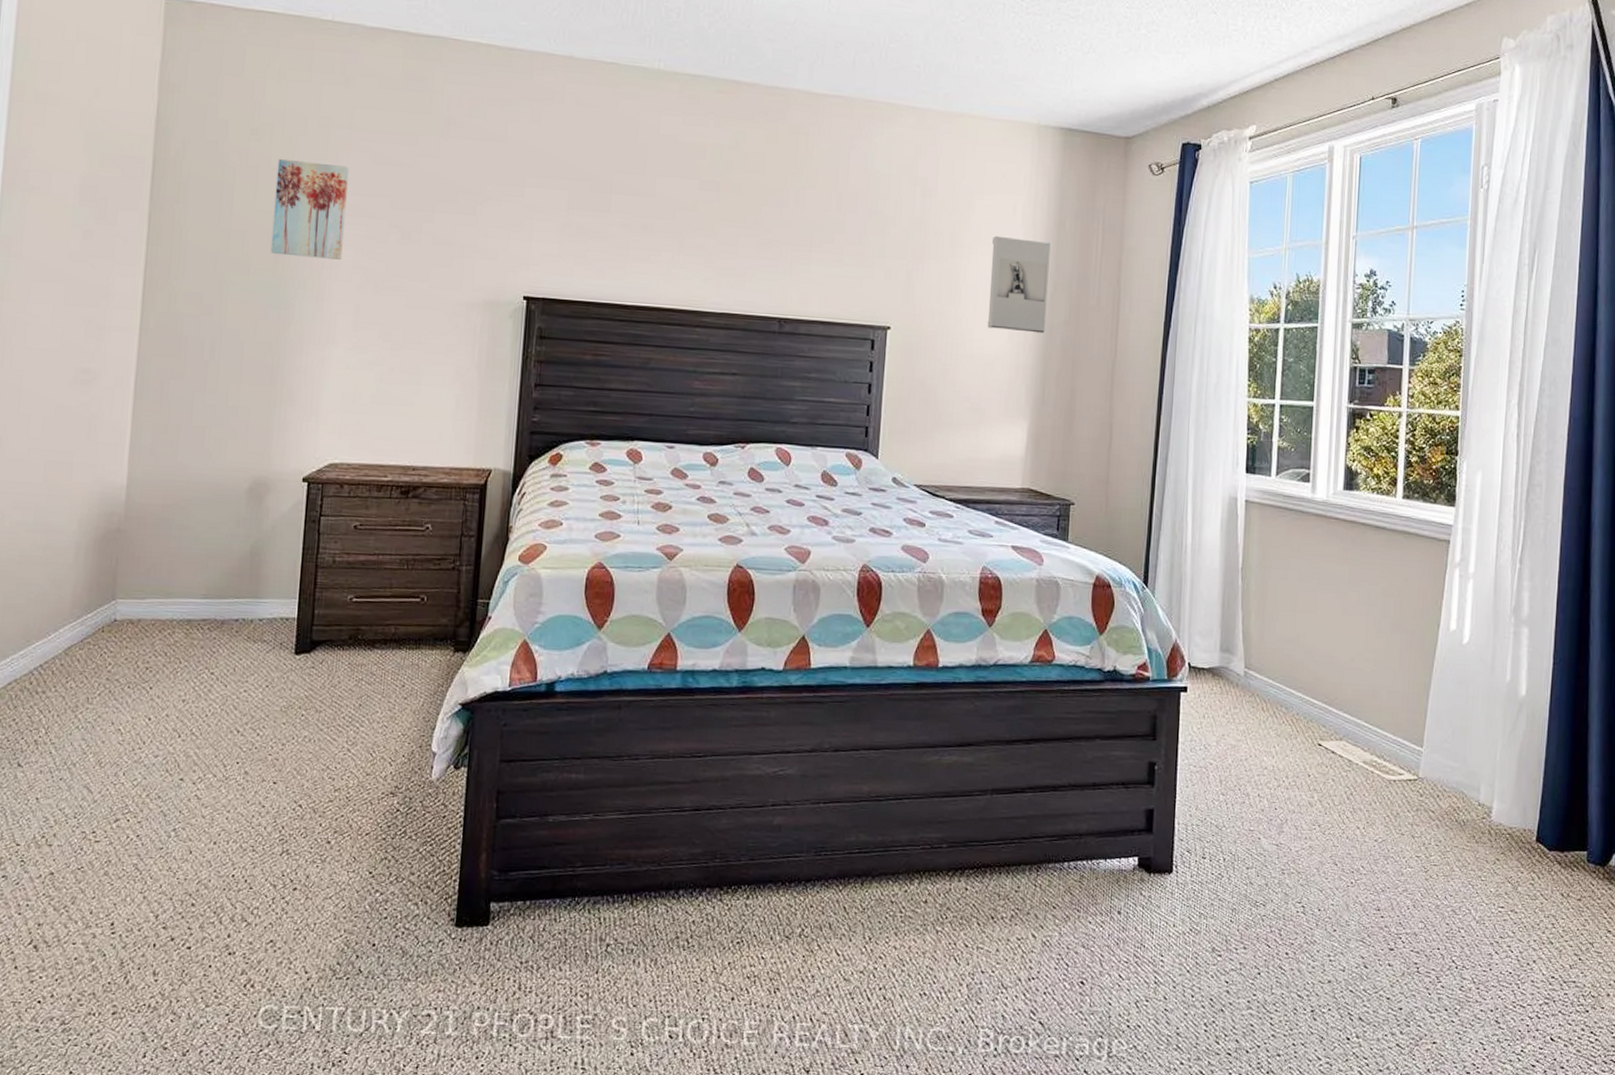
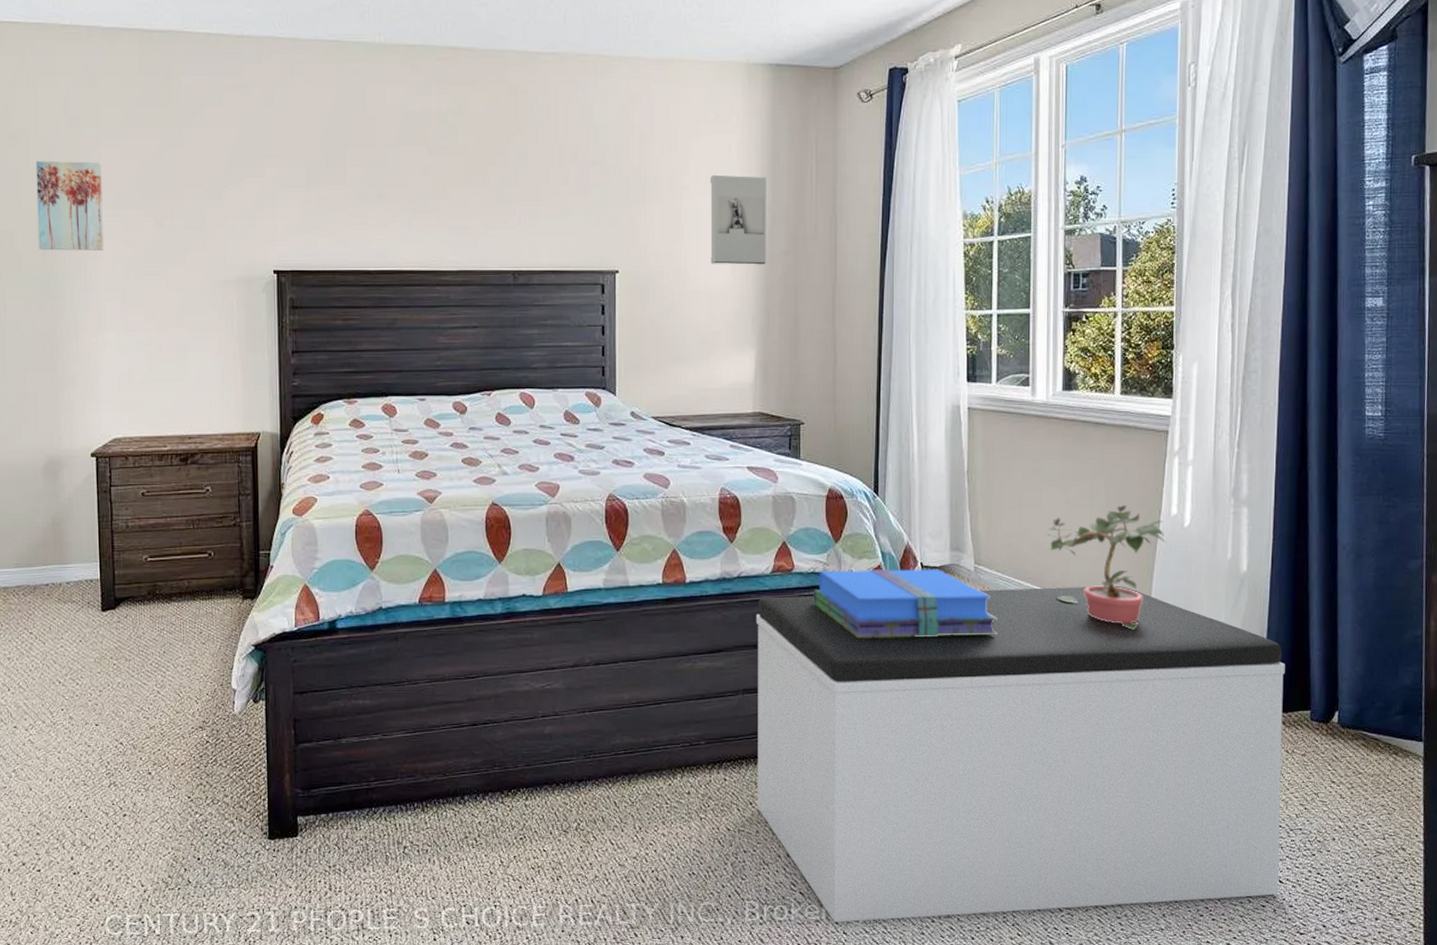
bench: none [999,689,1562,1060] -> present [756,586,1285,923]
books: none [1072,664,1266,747] -> present [813,569,997,639]
potted plant: none [1322,616,1443,751] -> present [1048,505,1165,629]

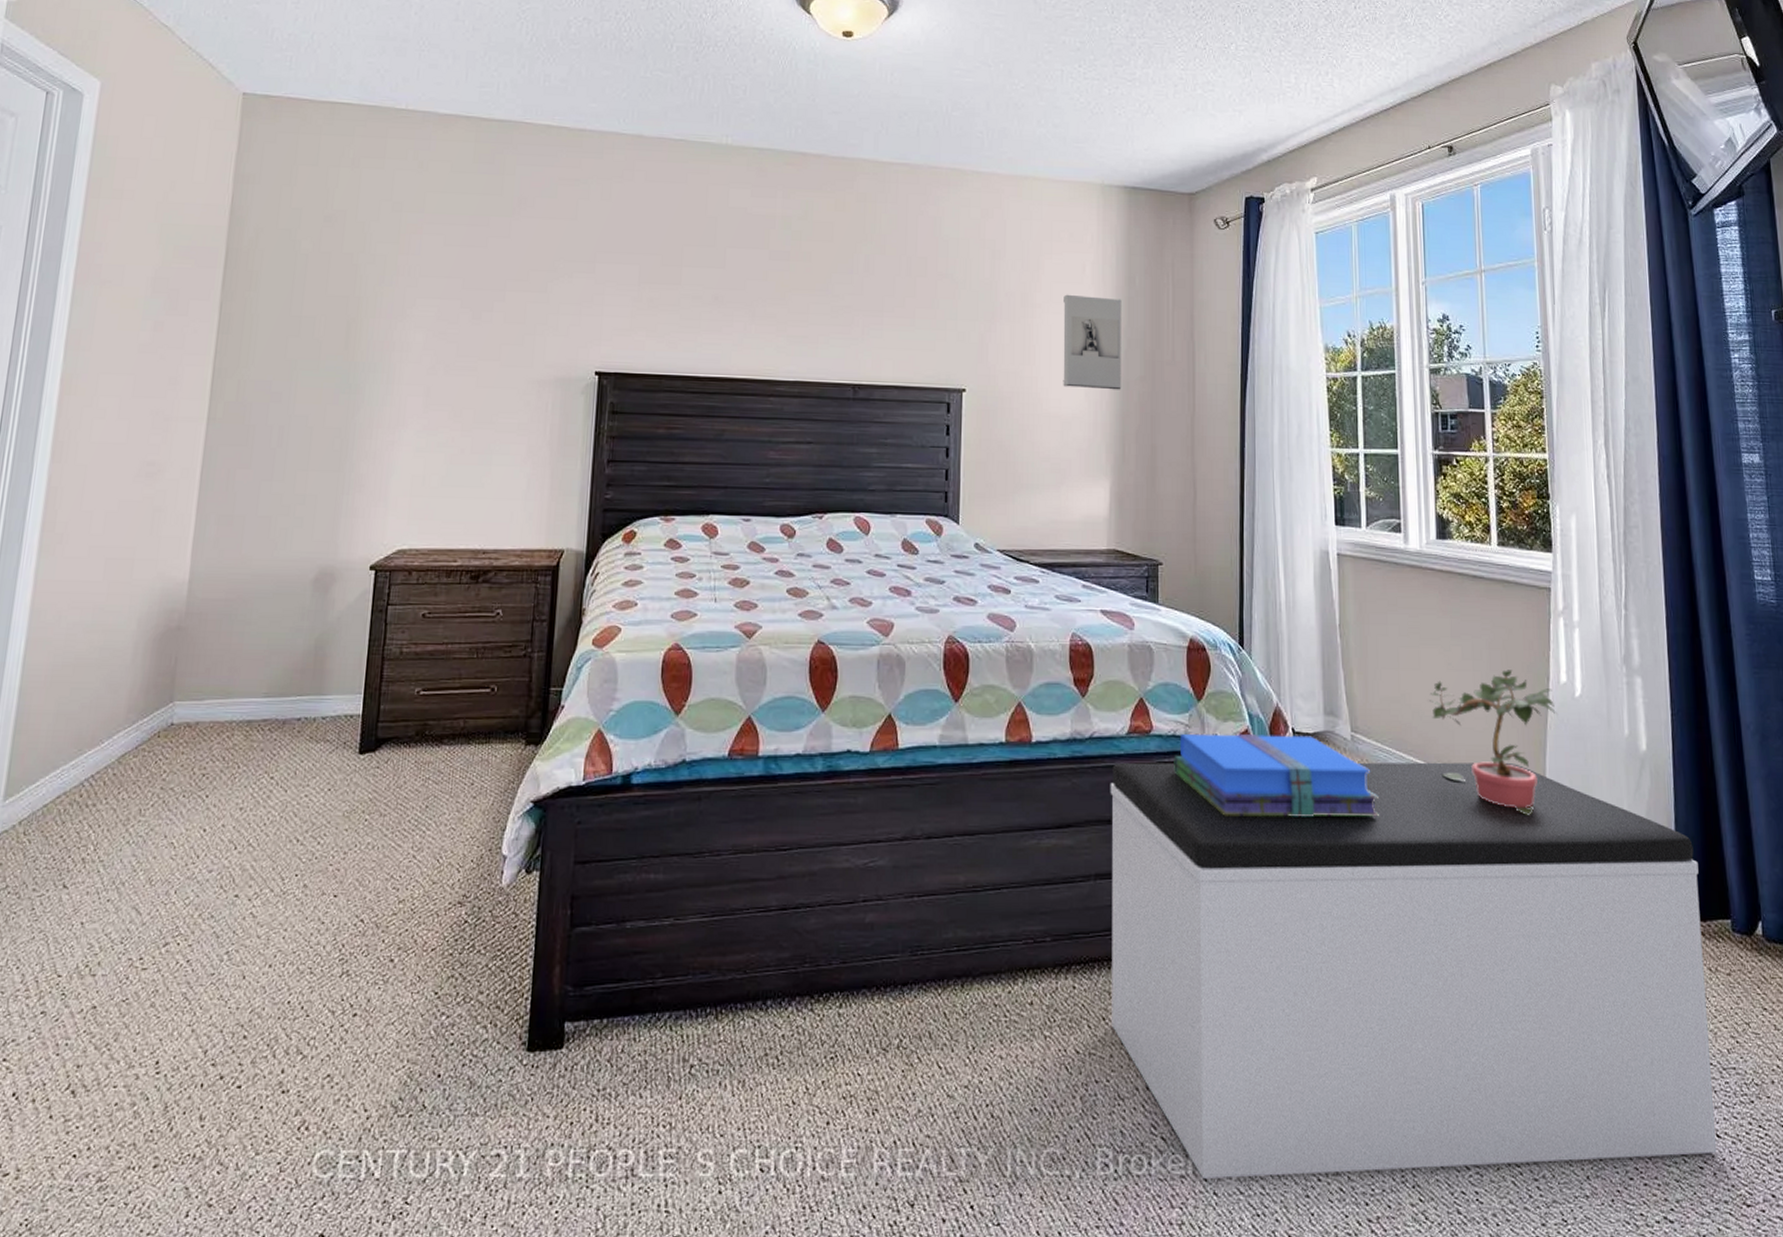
wall art: present [36,160,104,251] -> none [341,243,421,342]

